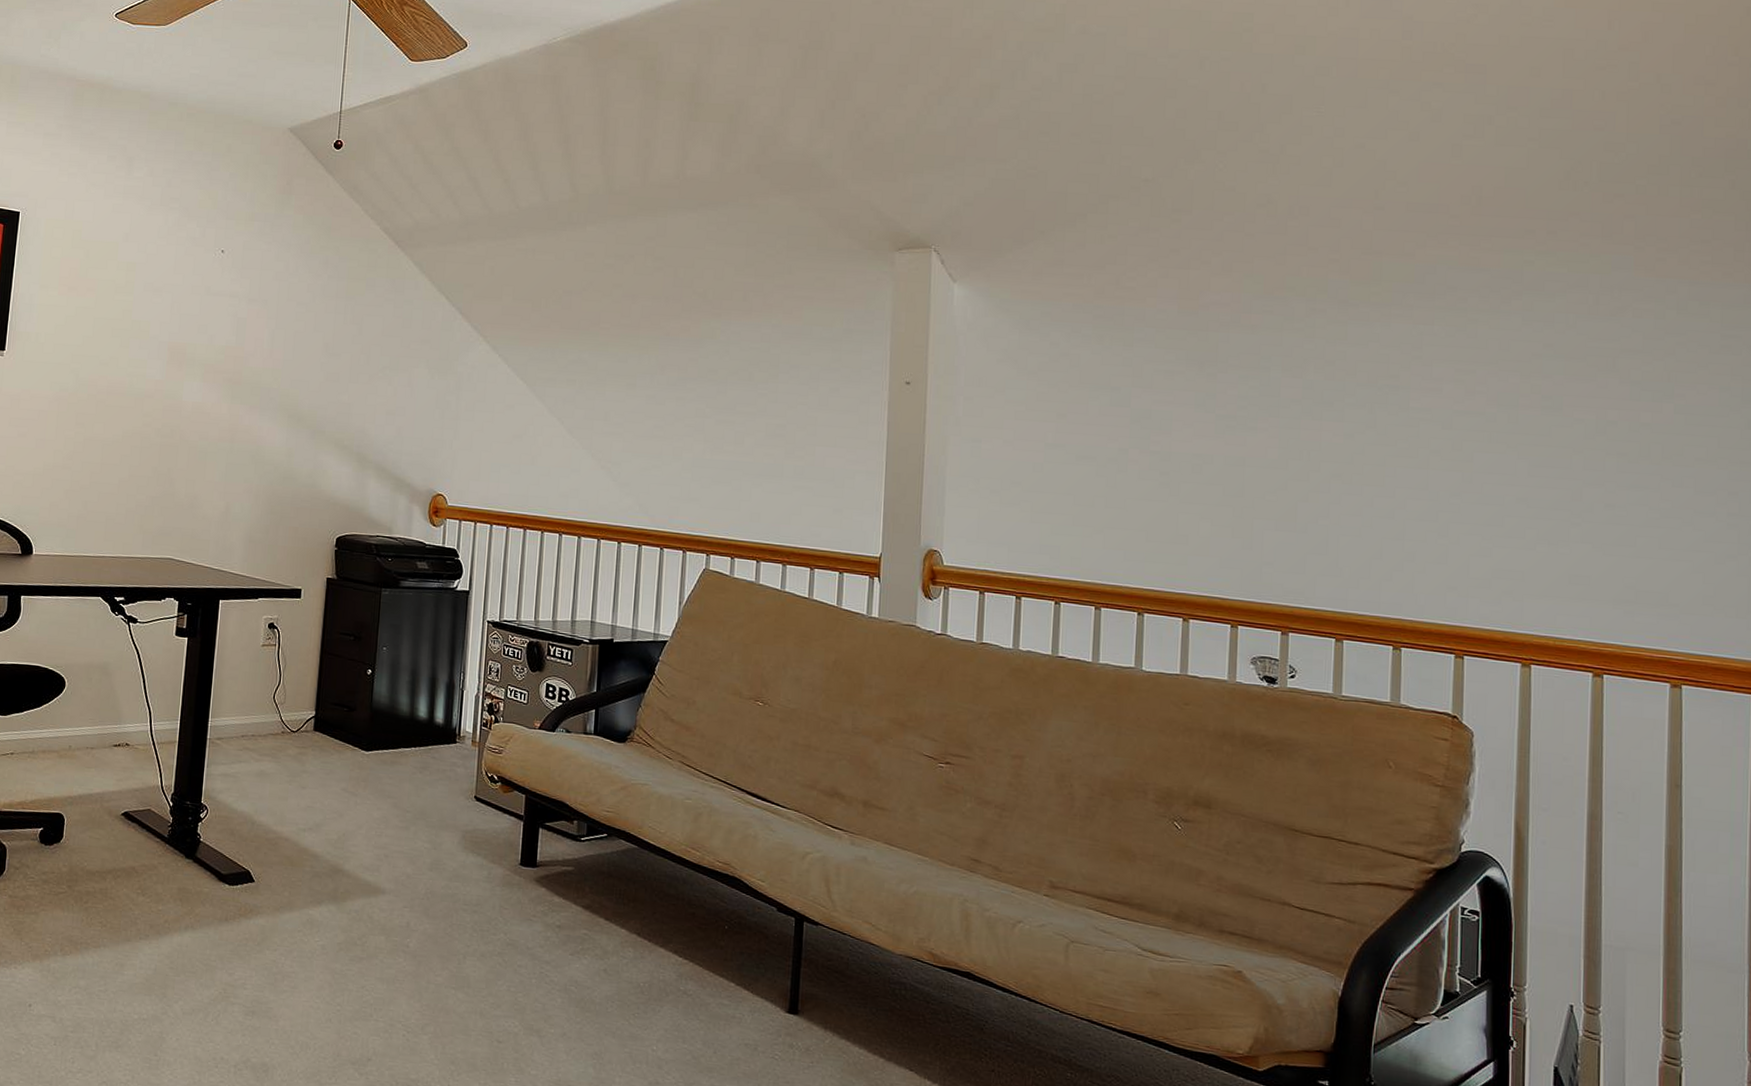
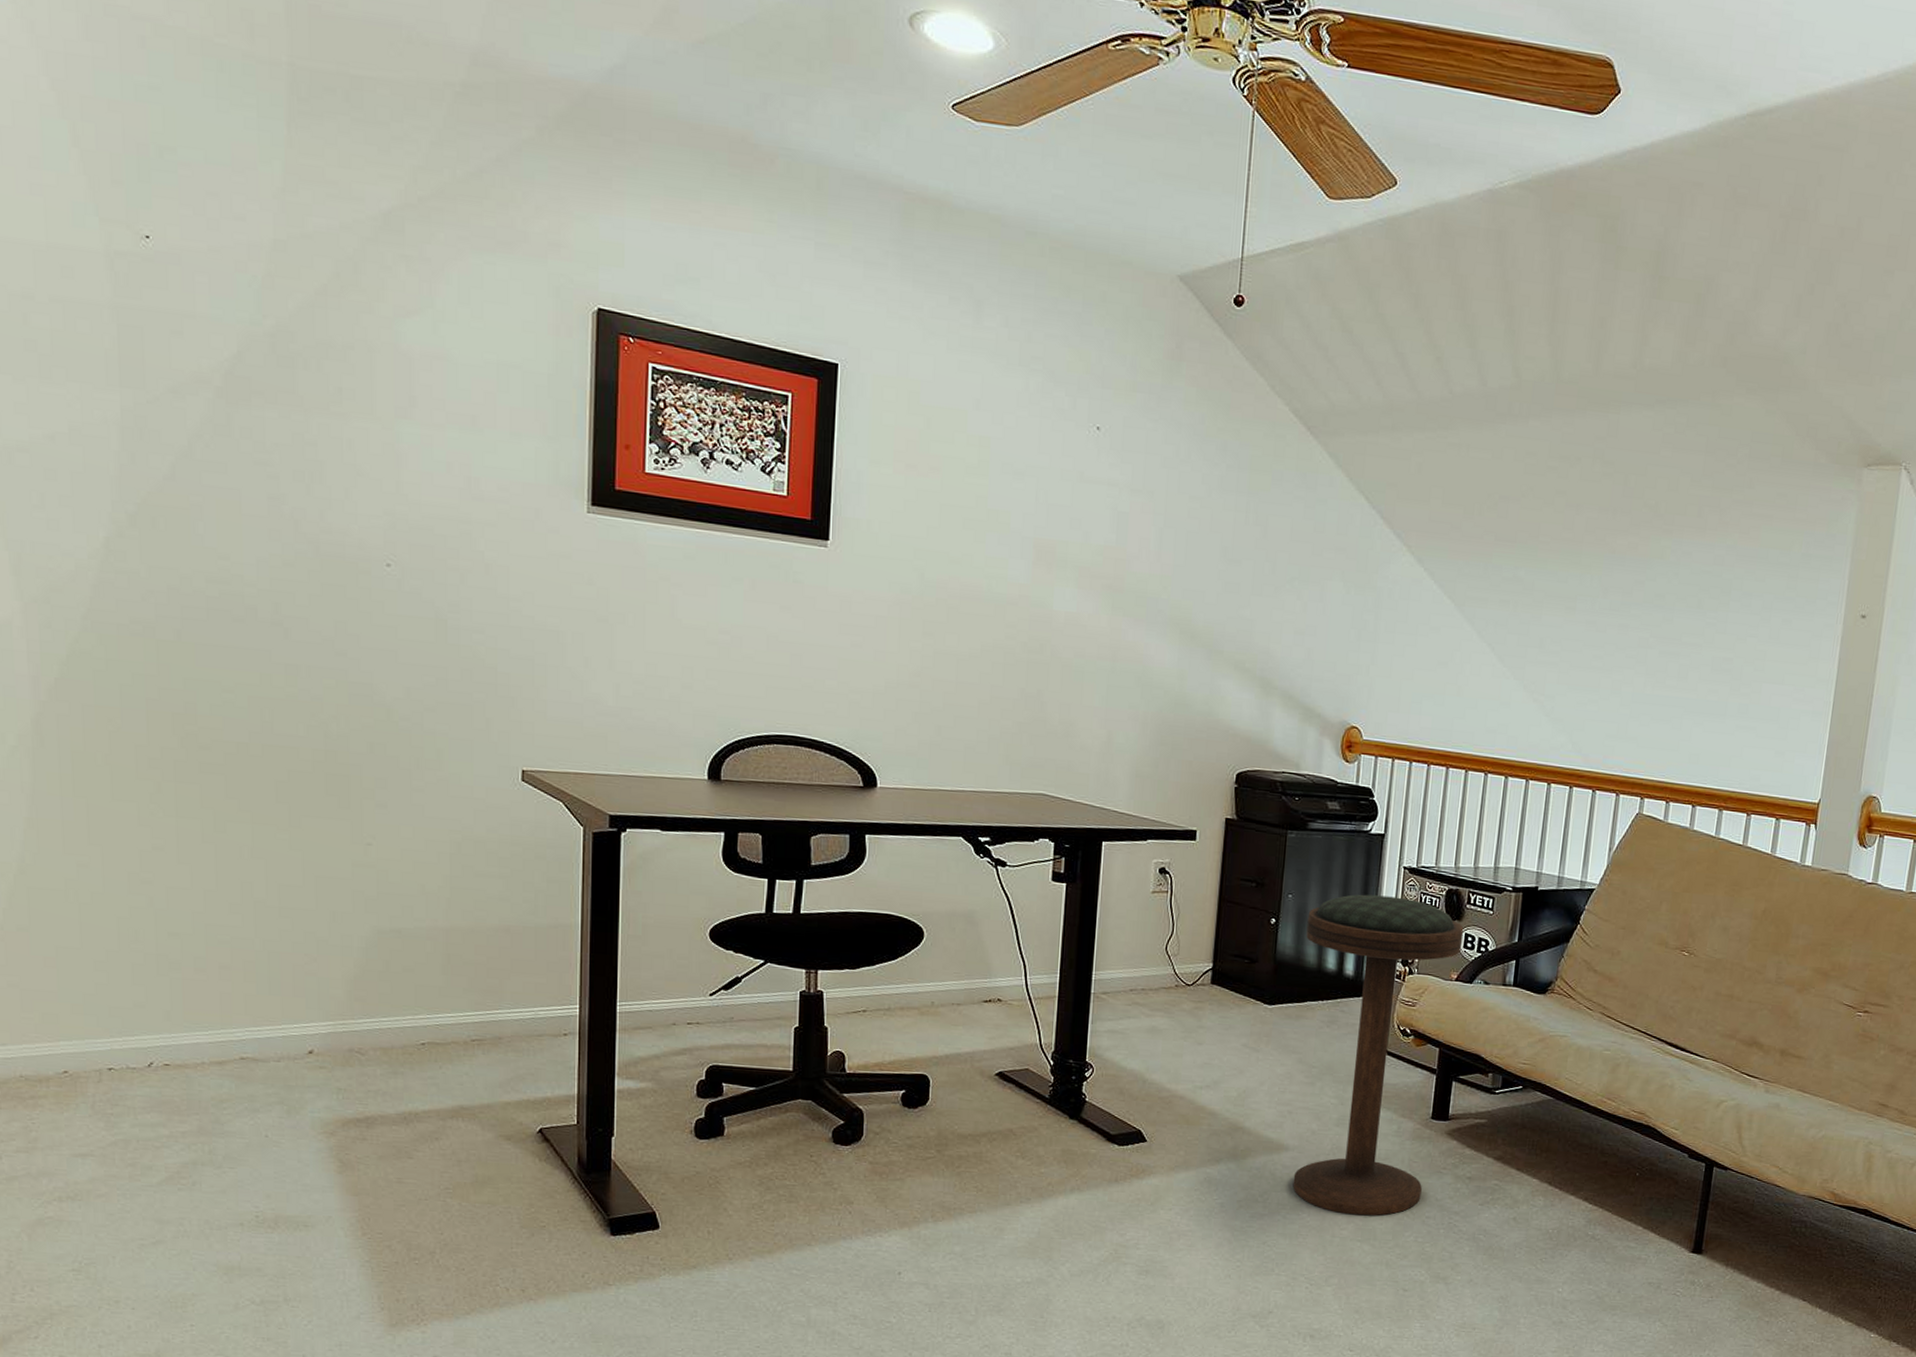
bar stool: none [389,646,545,963] -> present [1292,894,1464,1216]

